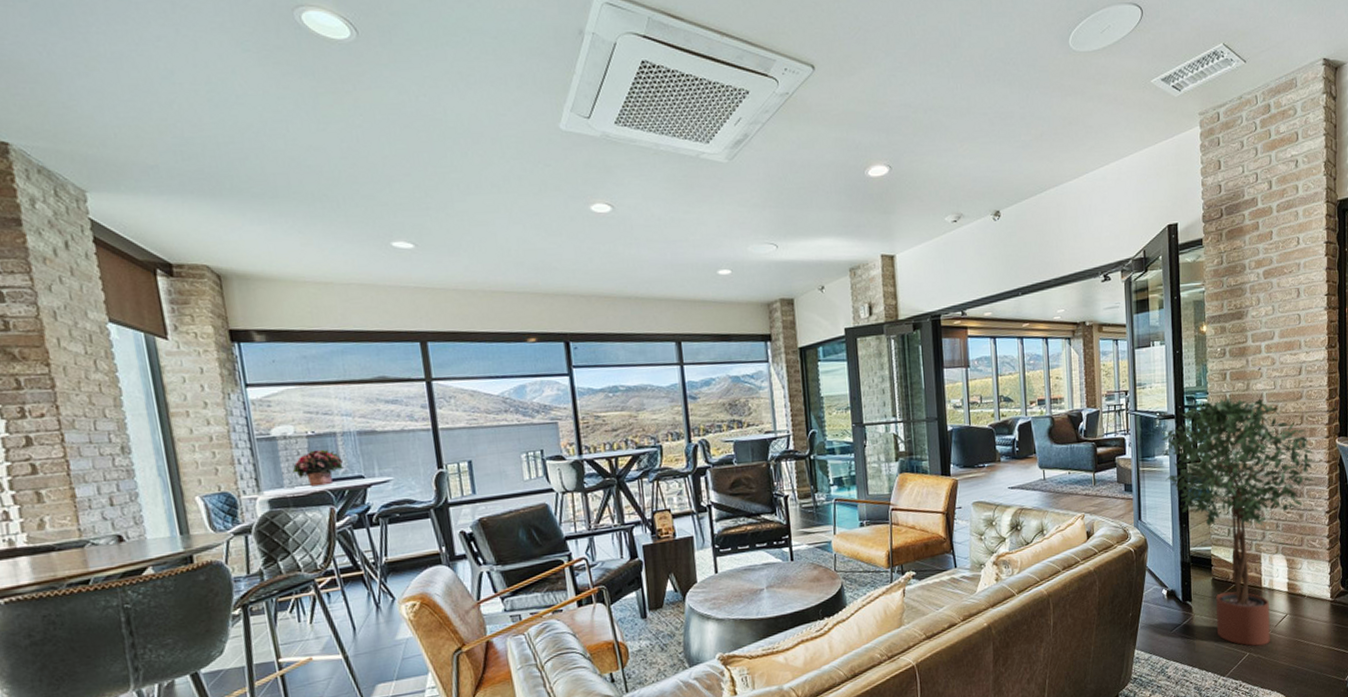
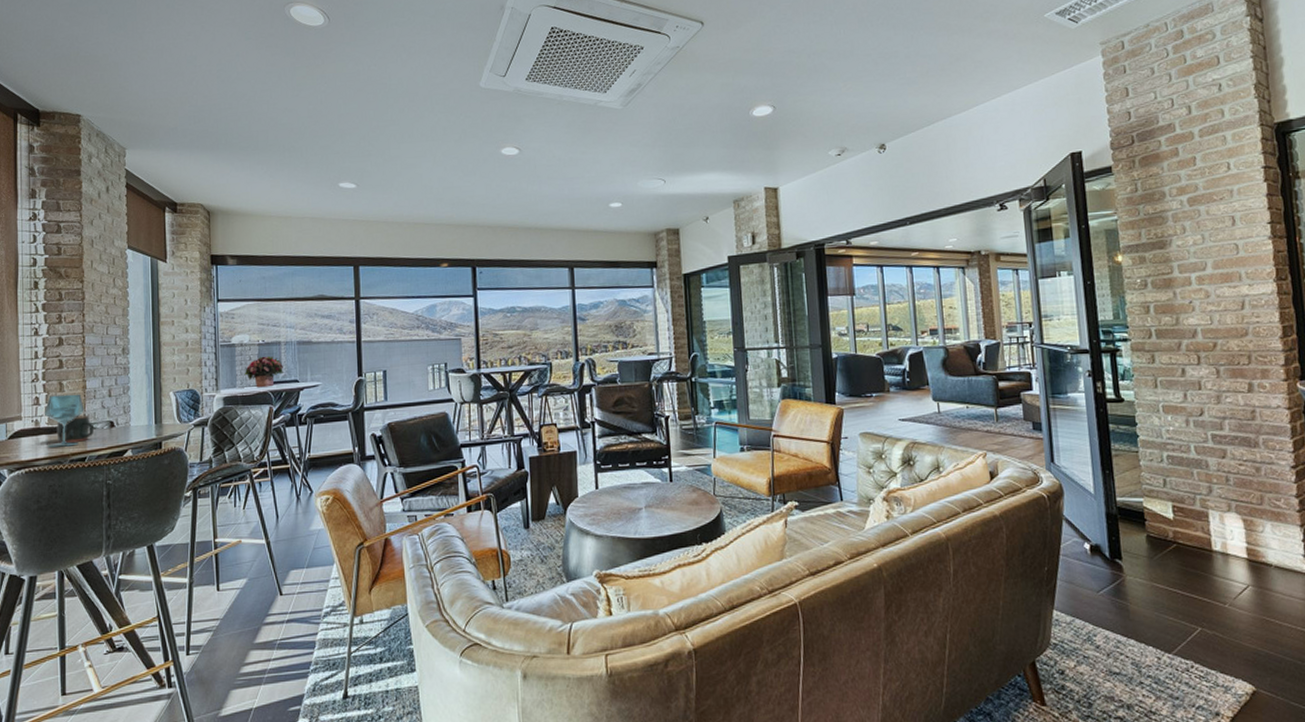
wine glass: none [19,504,78,571] -> present [44,394,84,448]
mug: none [40,530,96,565] -> present [56,415,94,443]
potted tree: present [1160,397,1314,646] -> none [1073,332,1272,621]

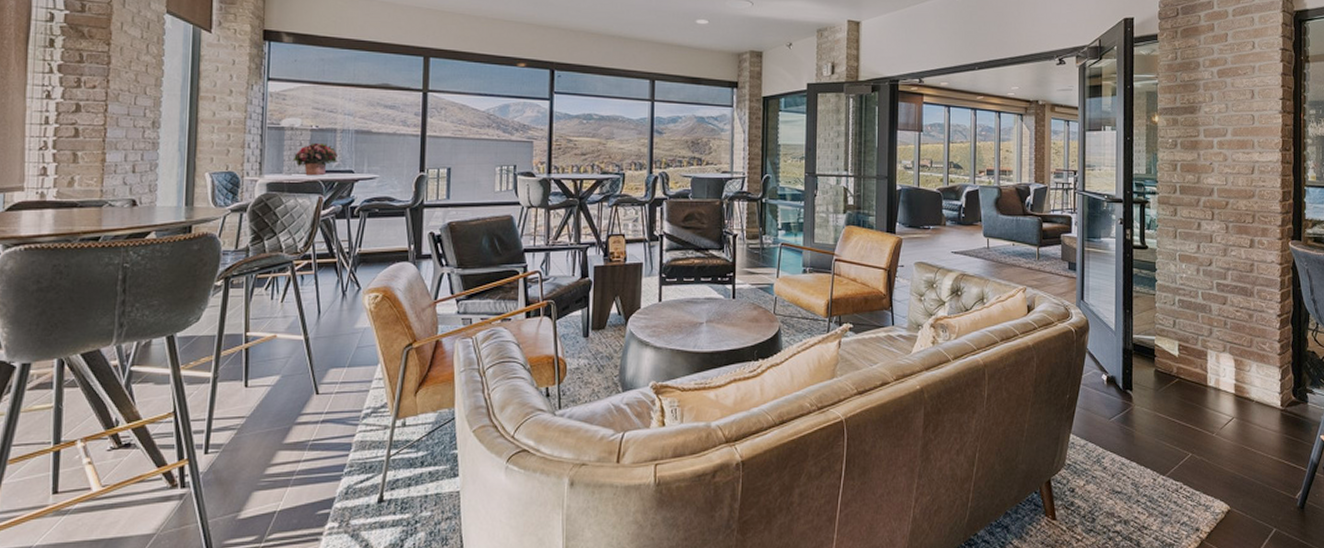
wine glass: present [44,394,84,448] -> none [52,166,102,224]
mug: present [56,415,94,443] -> none [66,191,112,220]

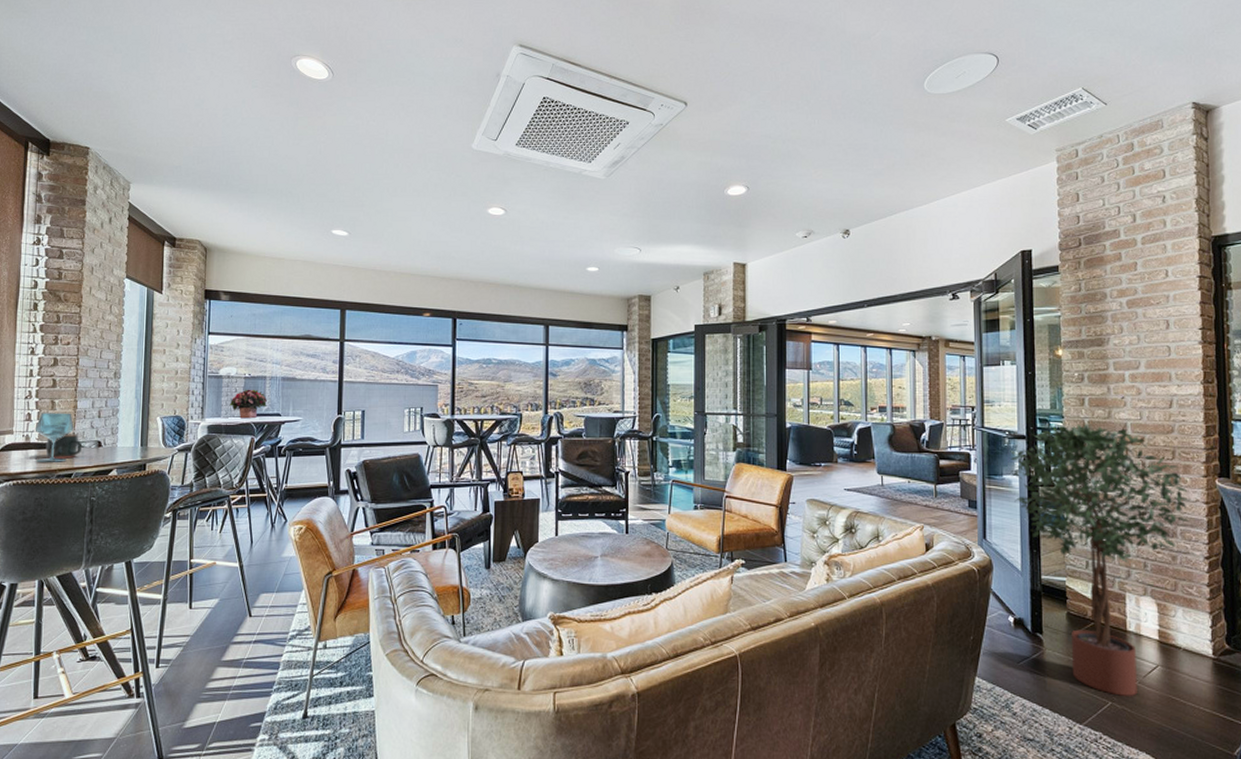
wine glass: none [52,166,102,224] -> present [35,413,74,462]
mug: none [66,191,112,220] -> present [45,434,82,459]
potted tree: none [1107,188,1265,447] -> present [1009,424,1189,696]

